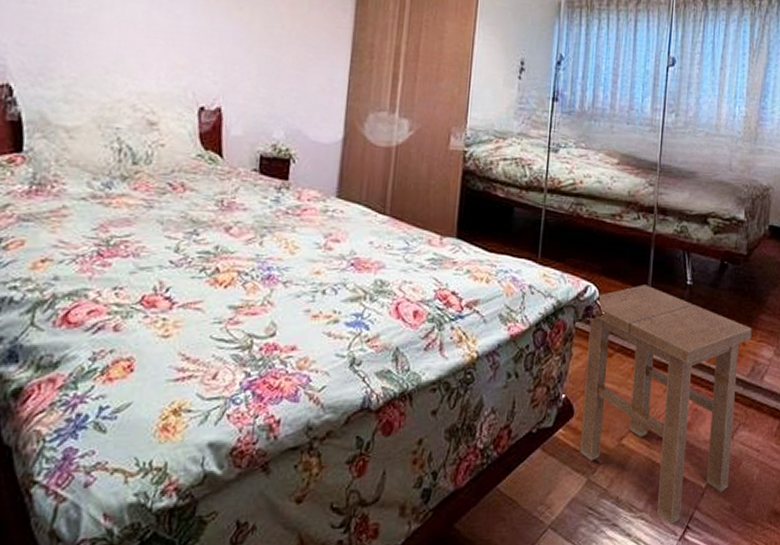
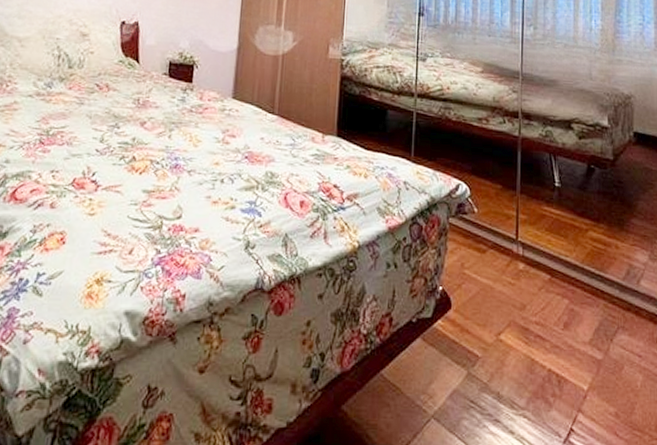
stool: present [579,284,752,525] -> none [459,185,624,426]

